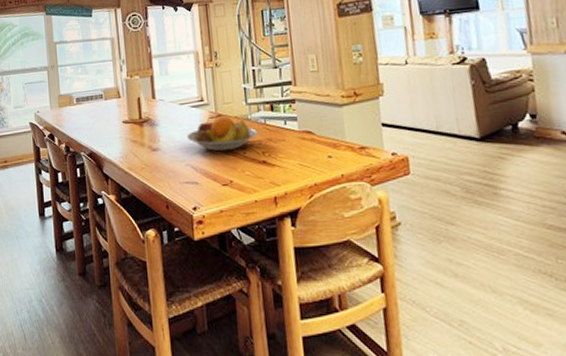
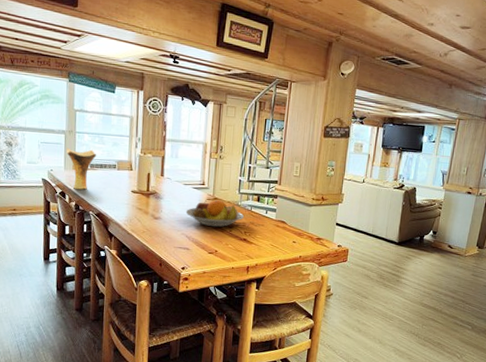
vase: none [50,82,82,129] -> present [66,147,97,190]

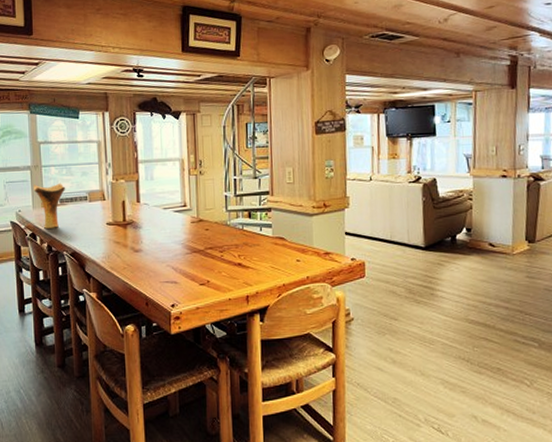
fruit bowl: present [185,200,245,228] -> none [168,221,236,254]

